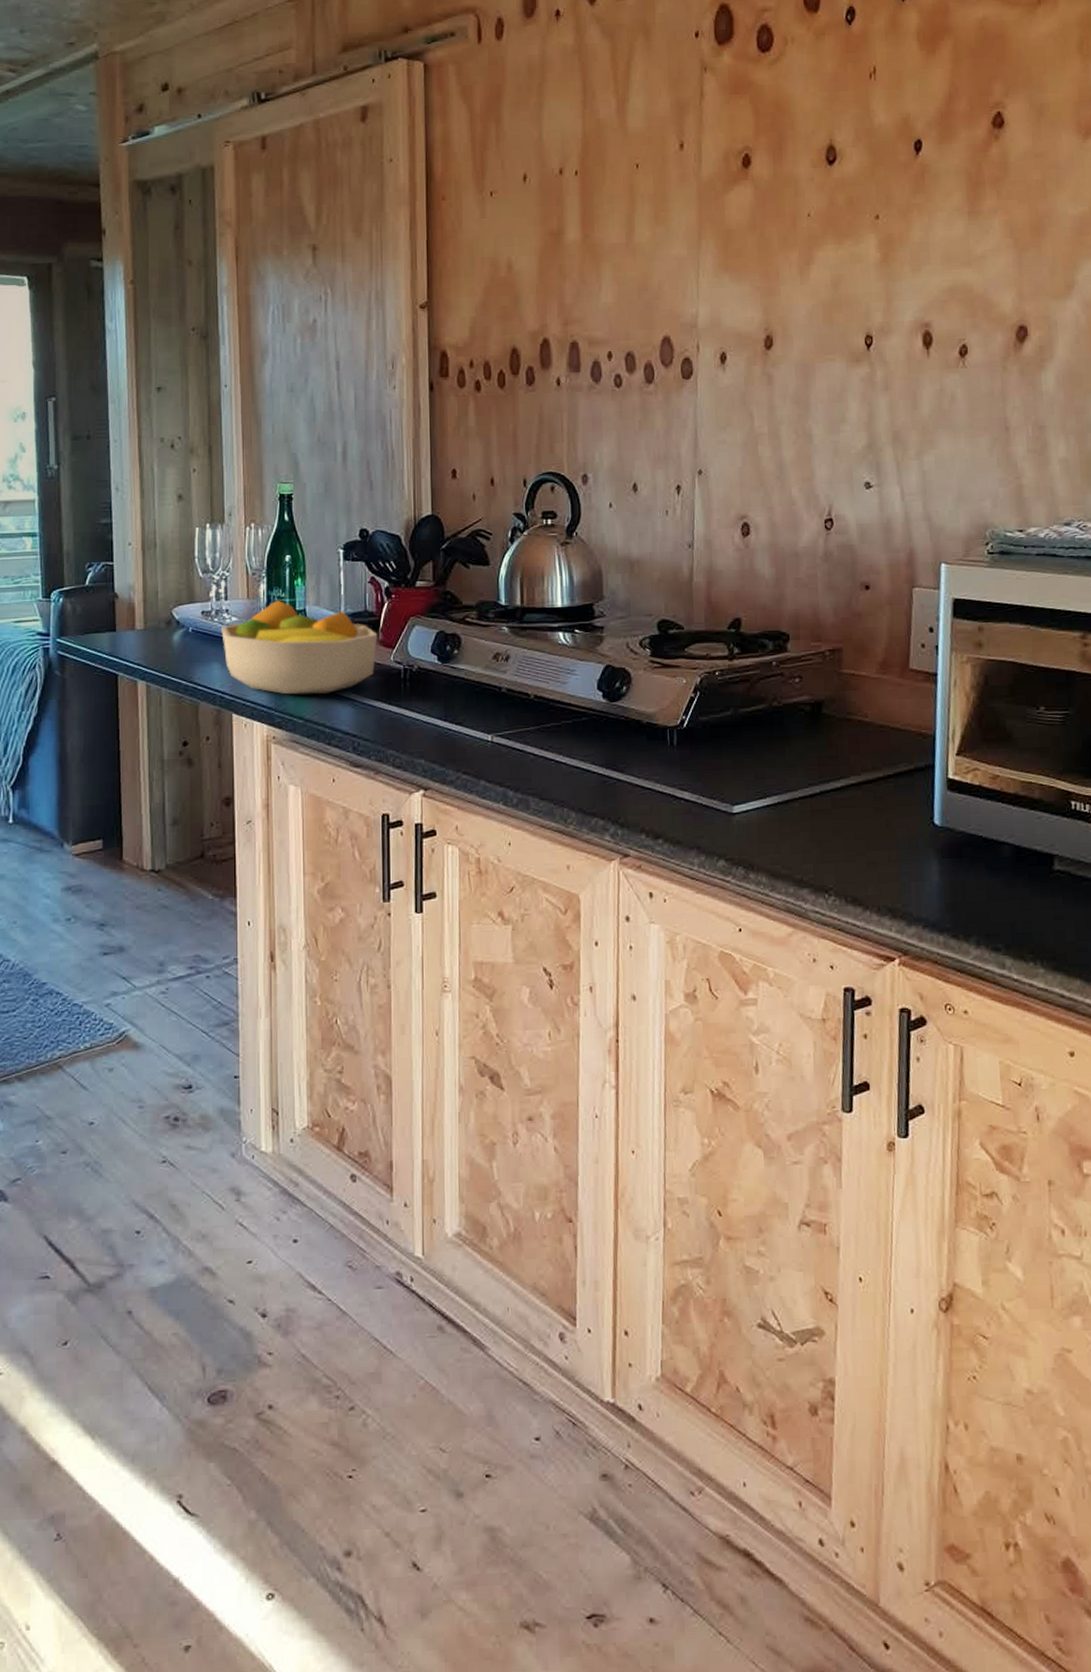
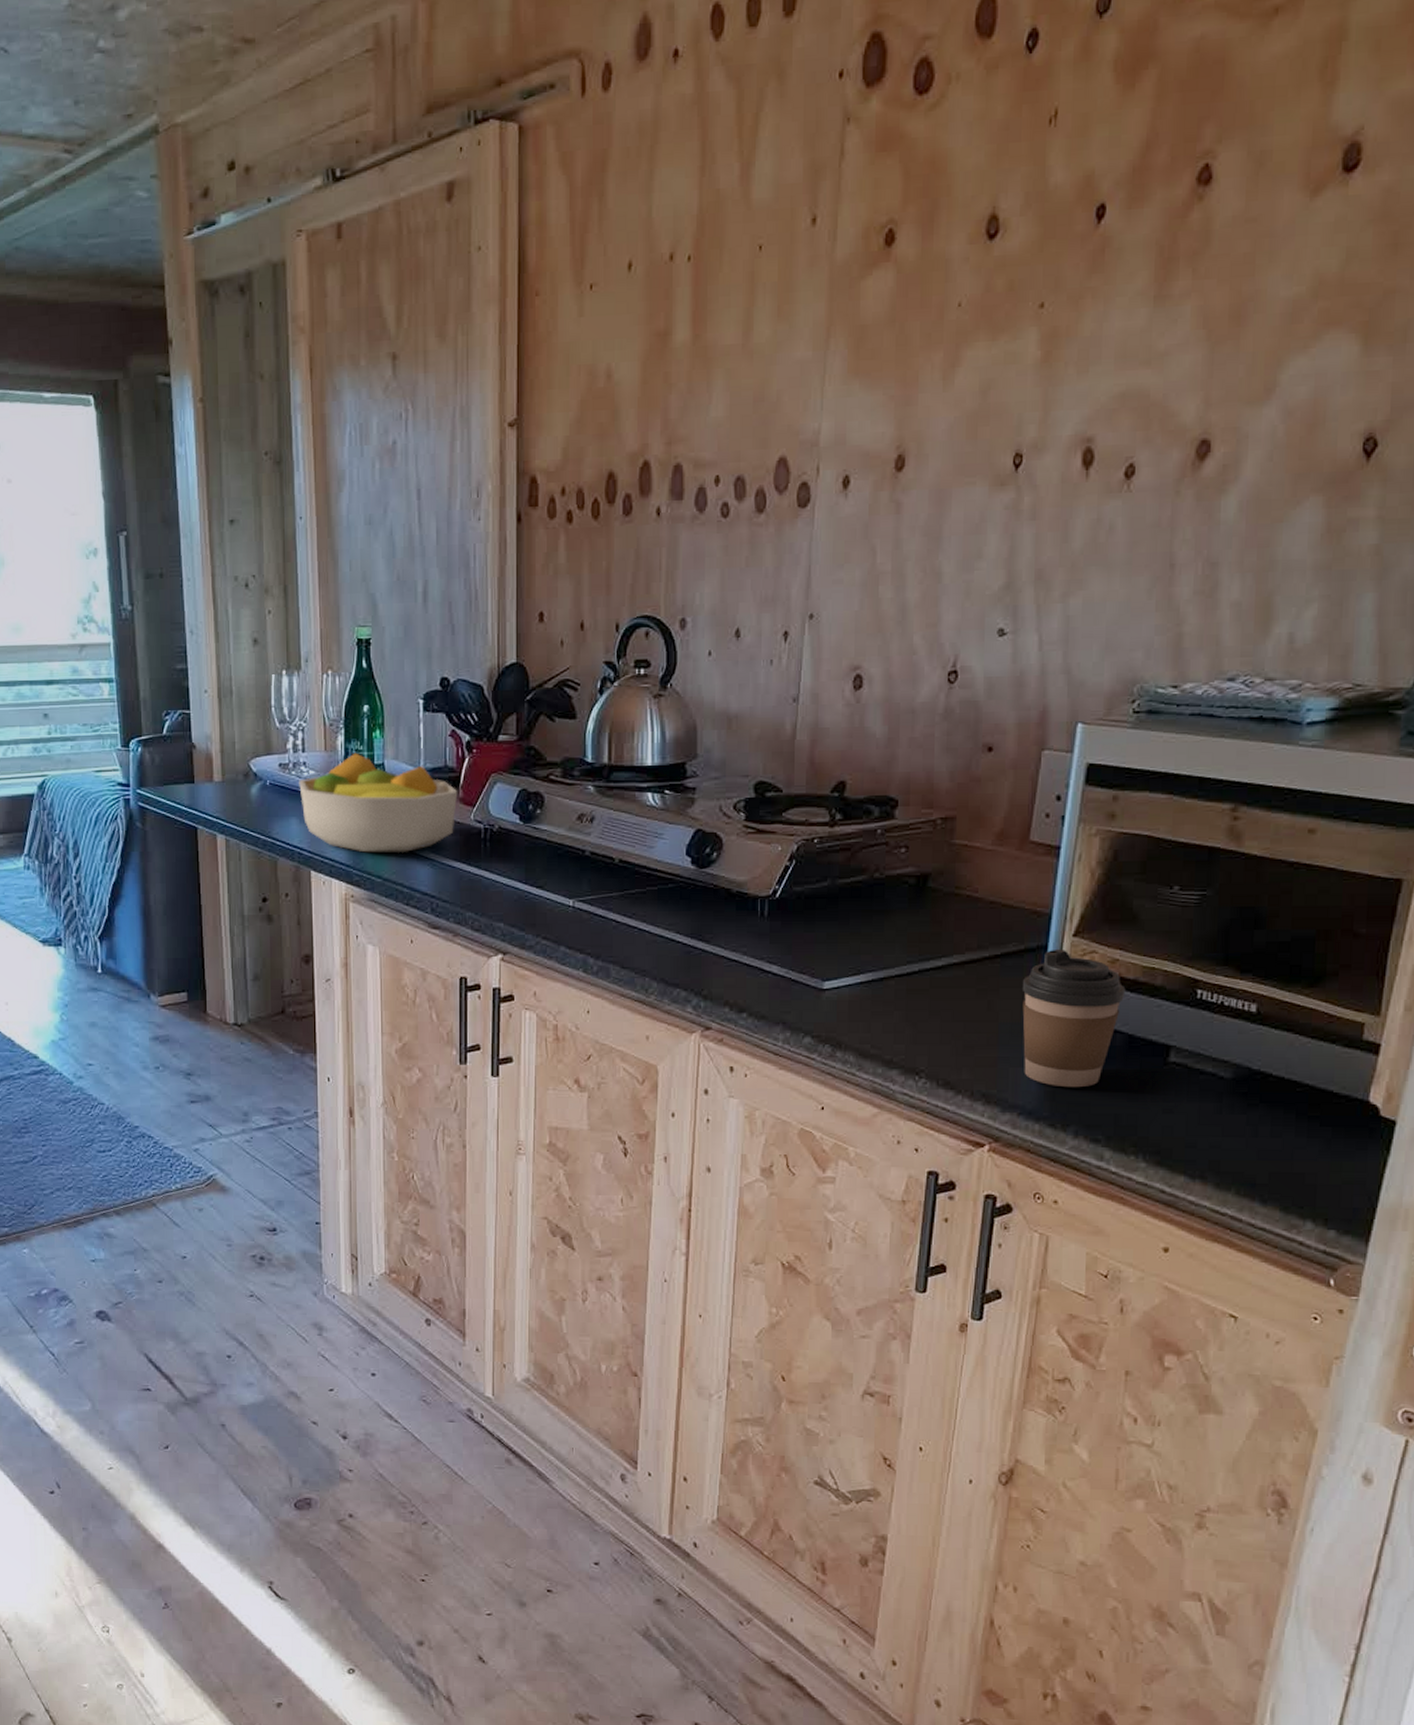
coffee cup: none [916,768,1008,899] -> present [1022,950,1126,1088]

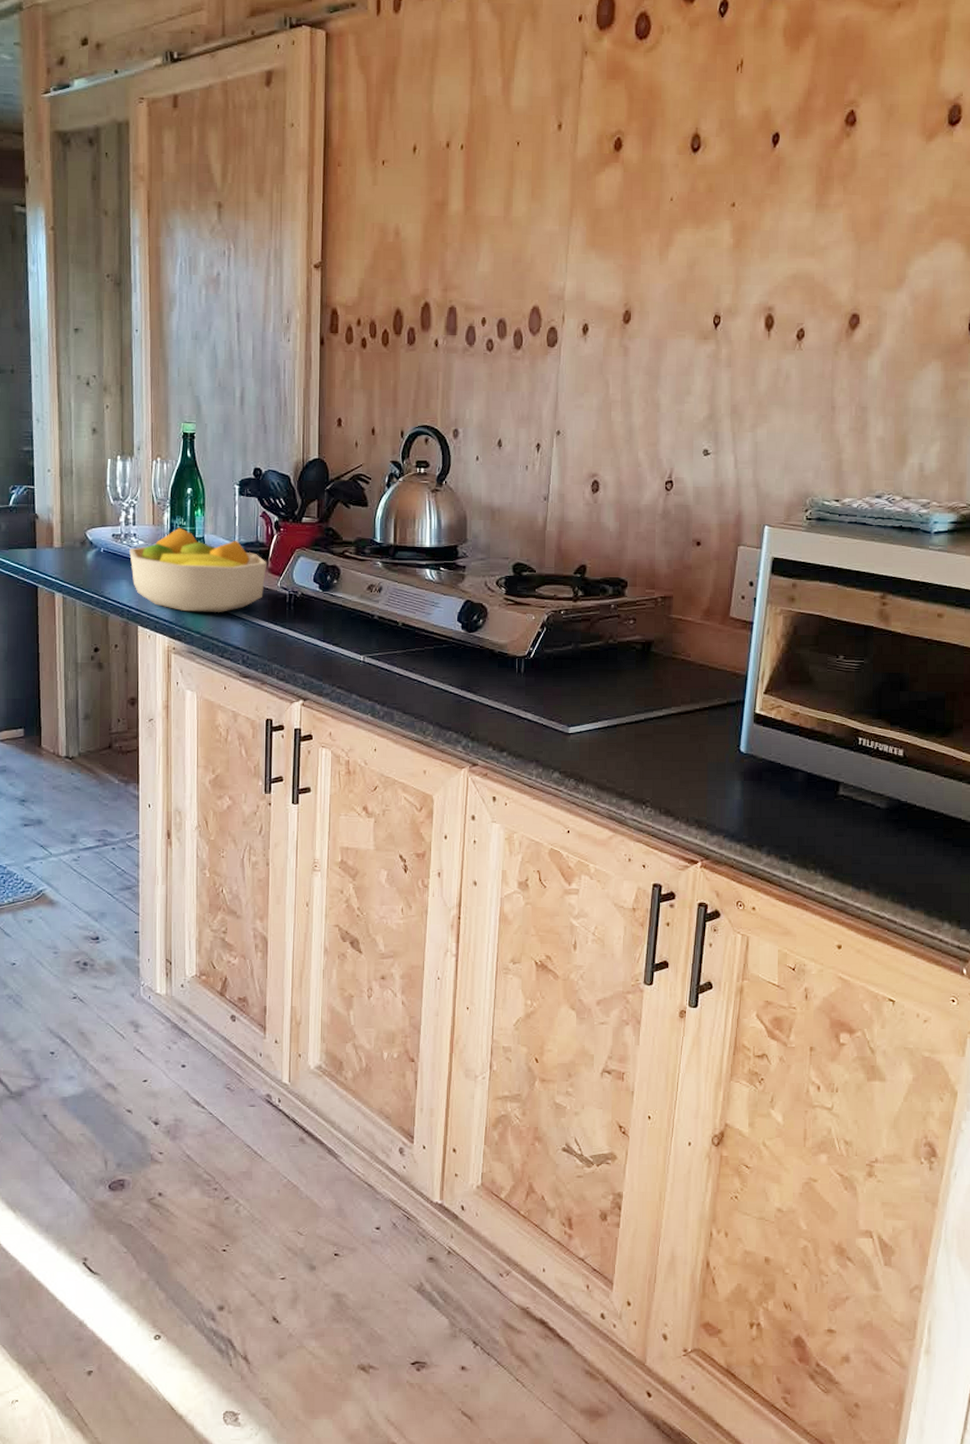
coffee cup: present [1022,950,1126,1088] -> none [726,704,805,815]

